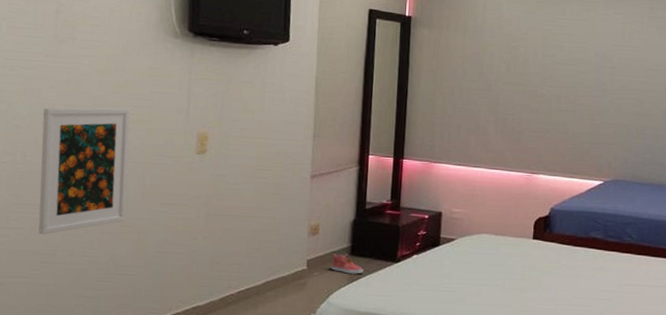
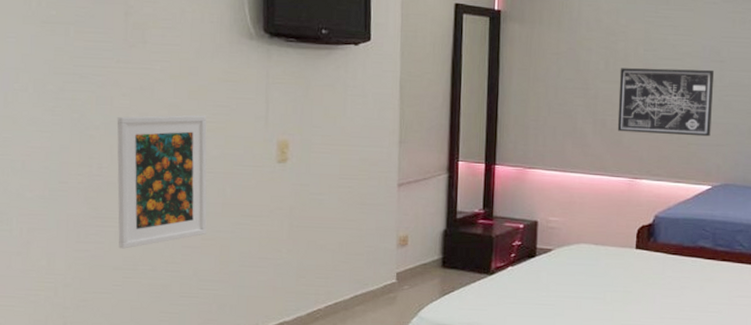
shoe: present [332,253,364,274] -> none [422,265,456,288]
wall art: none [517,71,606,136] -> present [617,68,715,137]

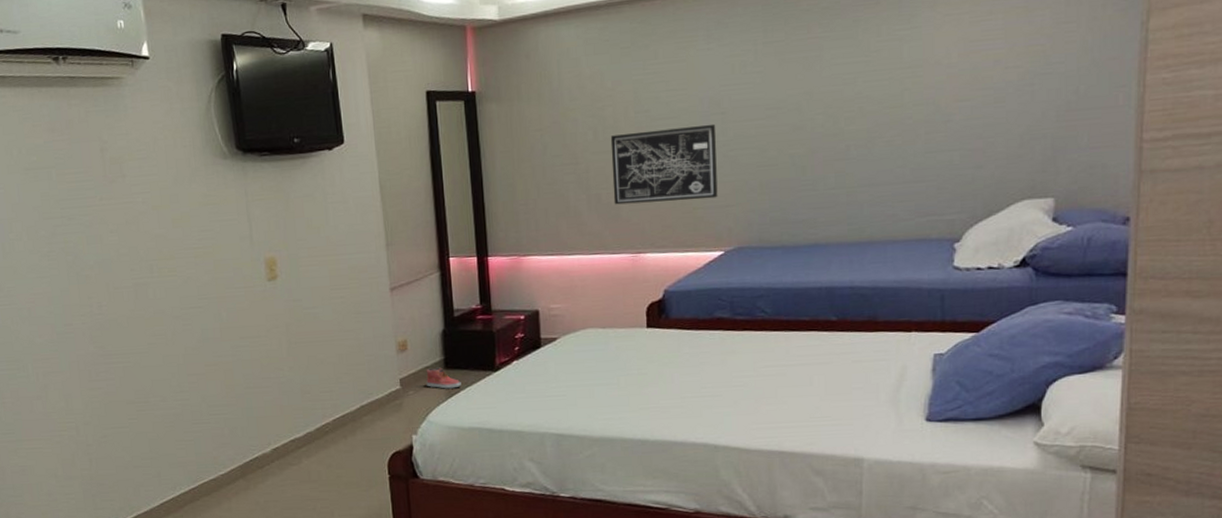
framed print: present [117,115,207,249] -> none [108,242,209,383]
shoe: none [422,265,456,288] -> present [426,367,461,389]

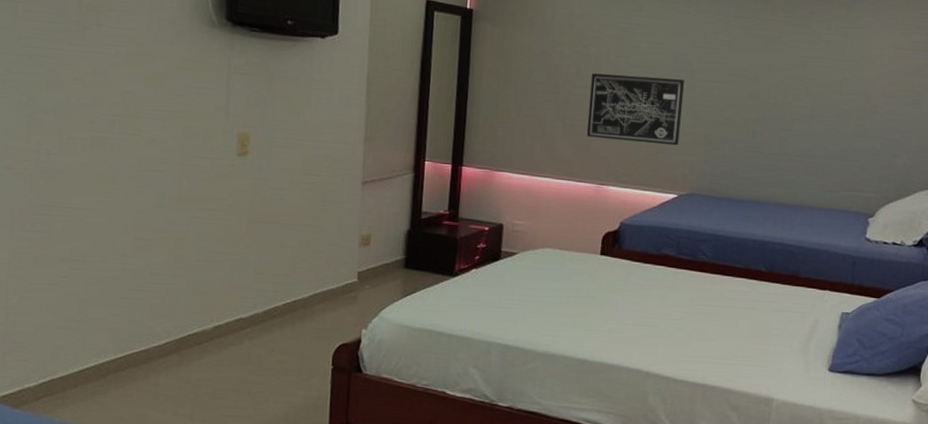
shoe: present [426,367,461,389] -> none [384,265,419,288]

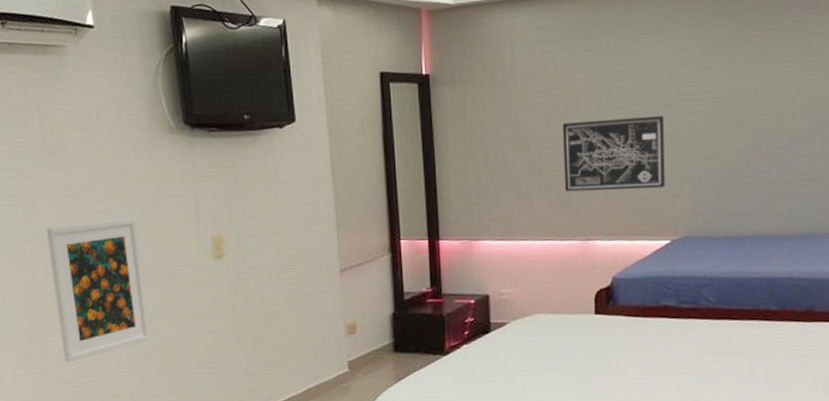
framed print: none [66,101,164,239] -> present [46,217,150,362]

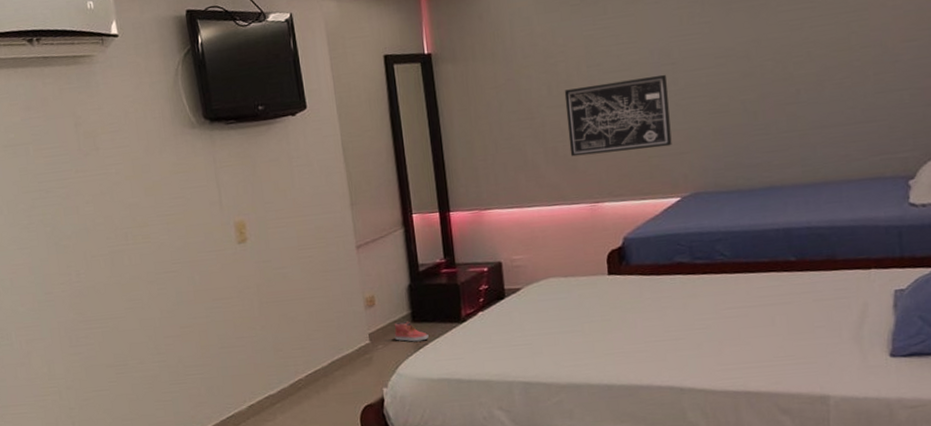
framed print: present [46,217,150,362] -> none [85,209,184,347]
shoe: none [375,350,410,373] -> present [394,321,429,342]

